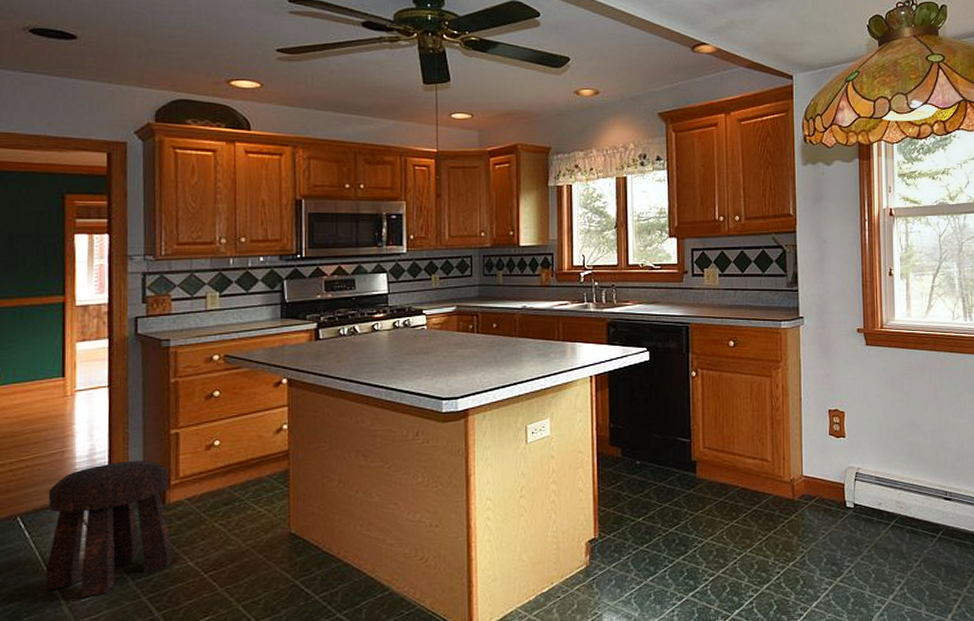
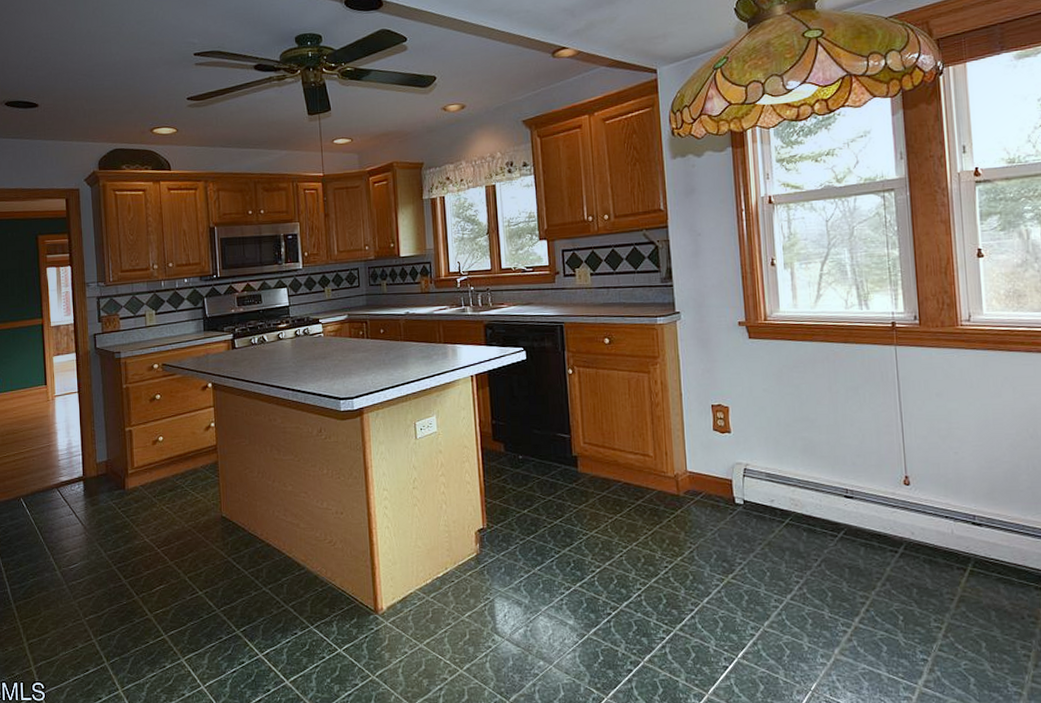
stool: present [46,459,172,598] -> none [41,452,133,565]

